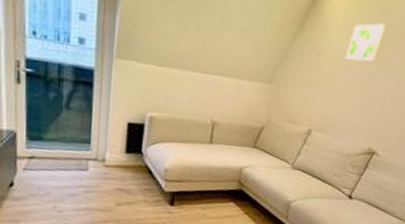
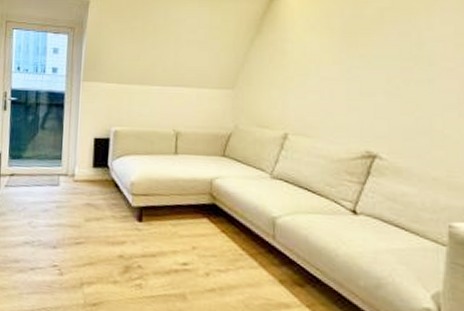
wall art: present [344,23,386,62] -> none [313,15,356,56]

